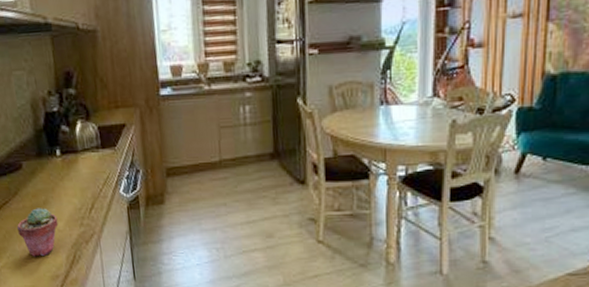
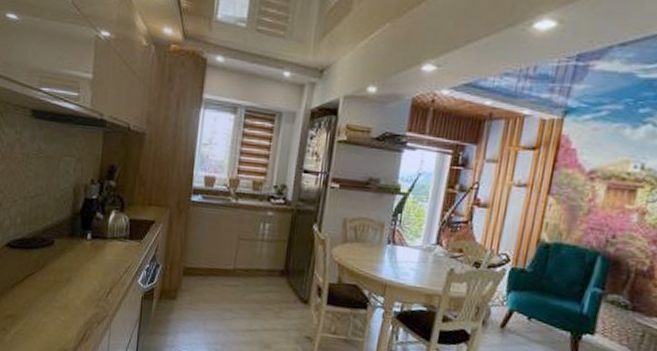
potted succulent: present [17,208,59,257] -> none [38,283,76,329]

